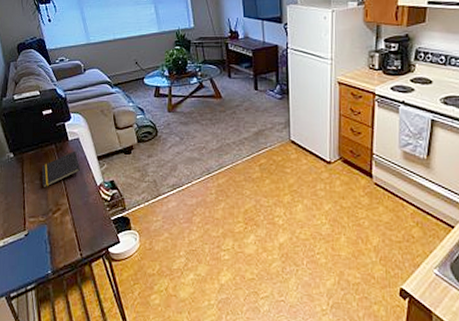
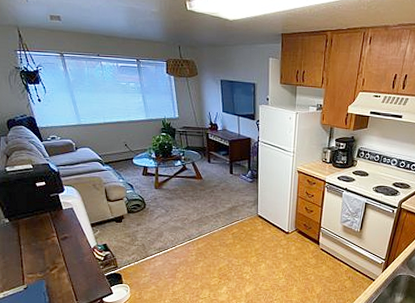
notepad: present [42,152,80,188] -> none [38,219,75,250]

